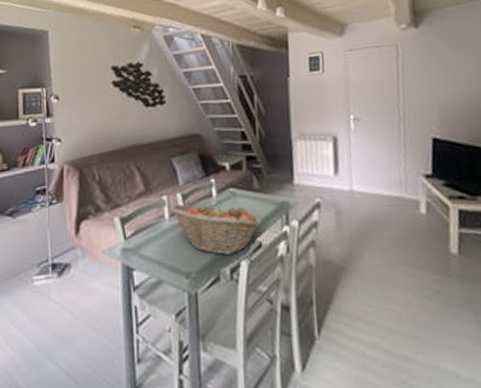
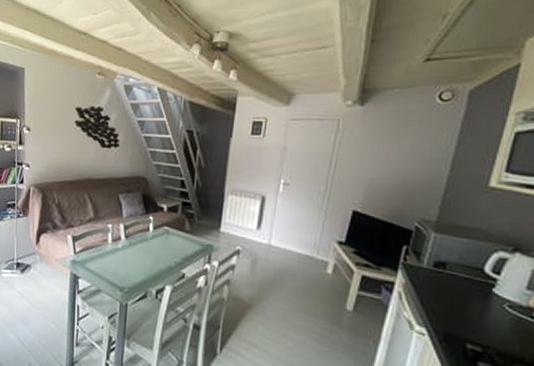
fruit basket: present [170,203,261,255] -> none [113,232,187,279]

